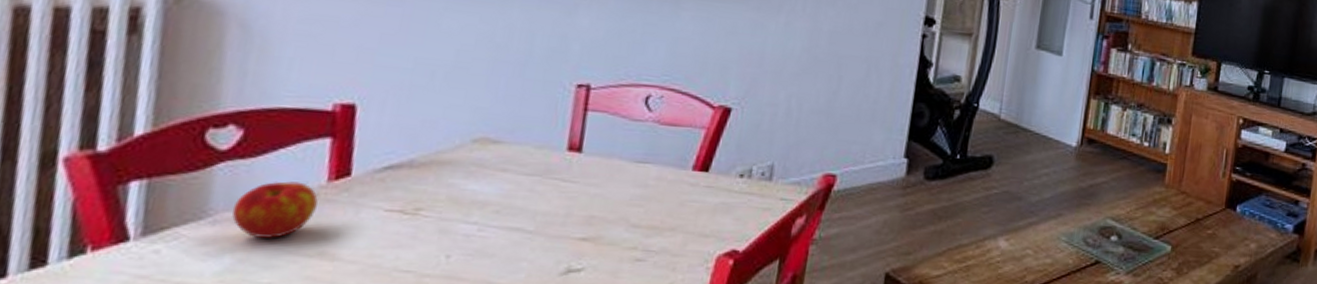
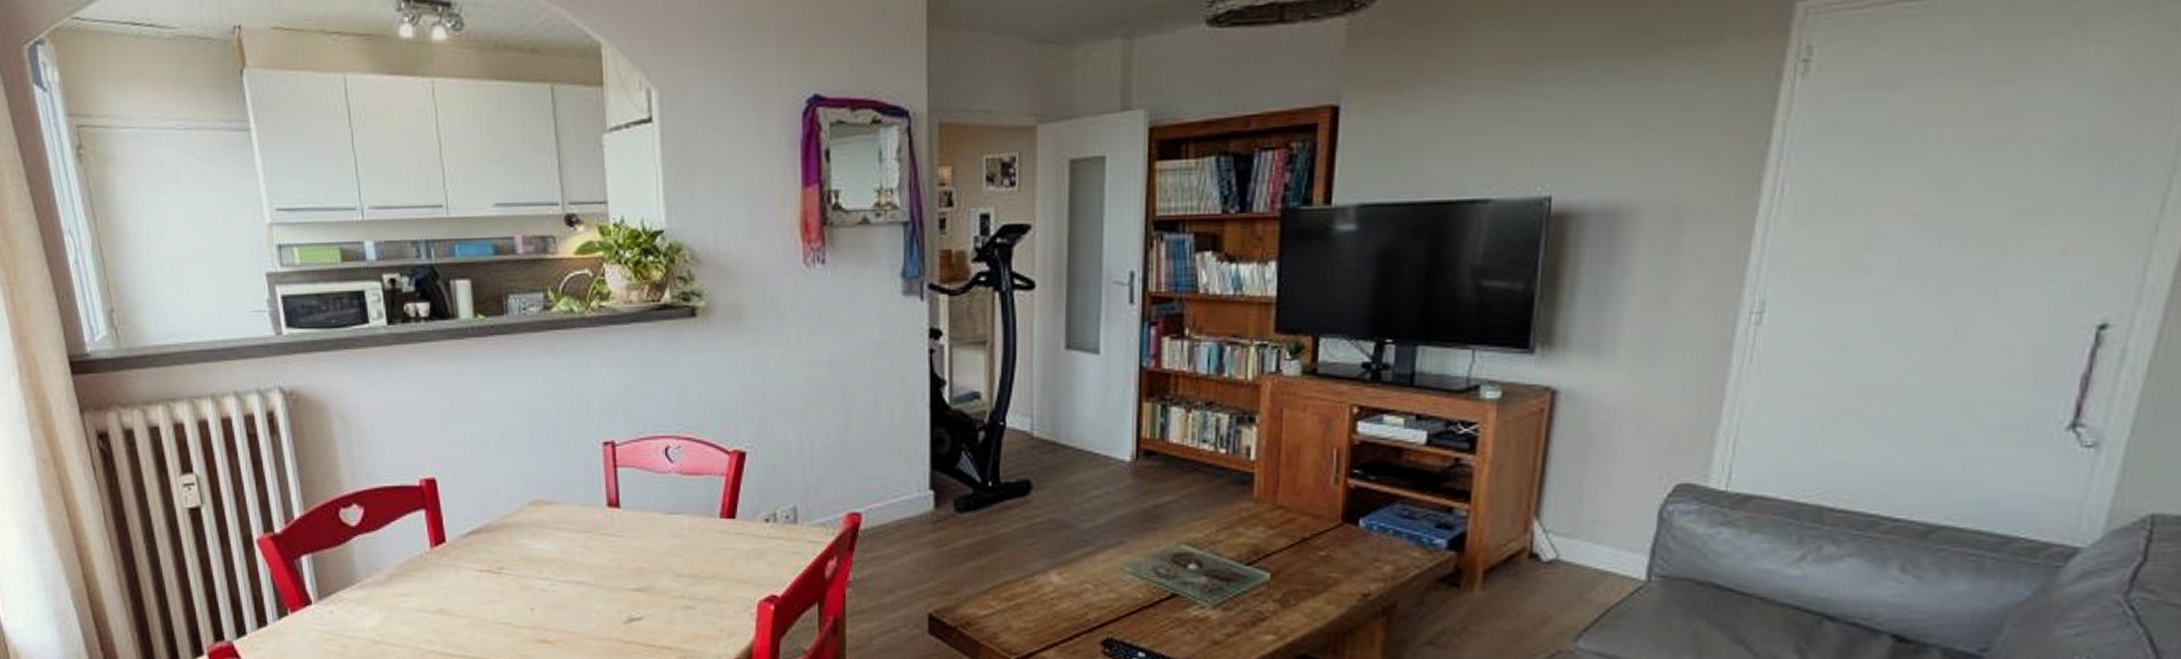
apple: present [231,181,318,238] -> none [371,549,428,598]

